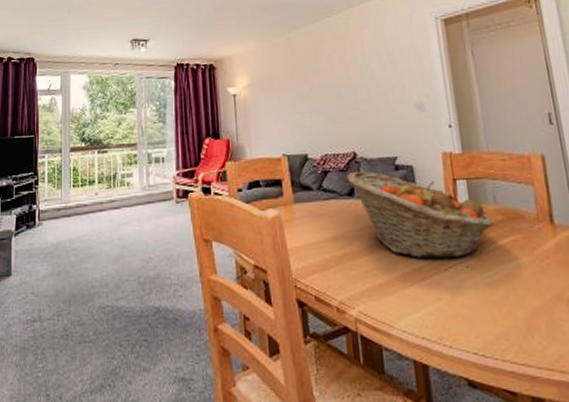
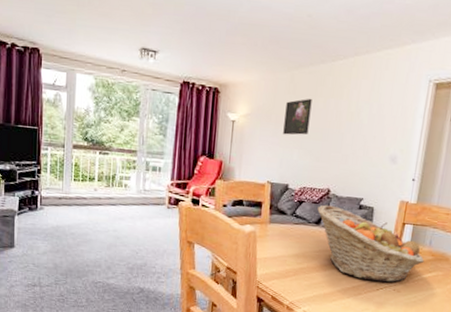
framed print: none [287,57,317,100] -> present [283,98,312,135]

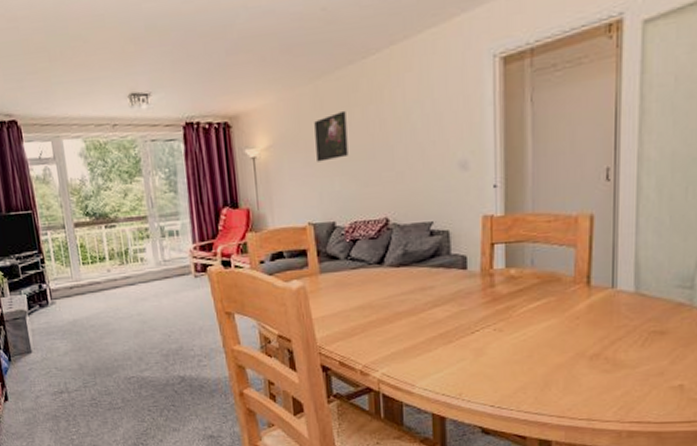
fruit basket: present [317,204,424,283] -> none [377,237,528,324]

